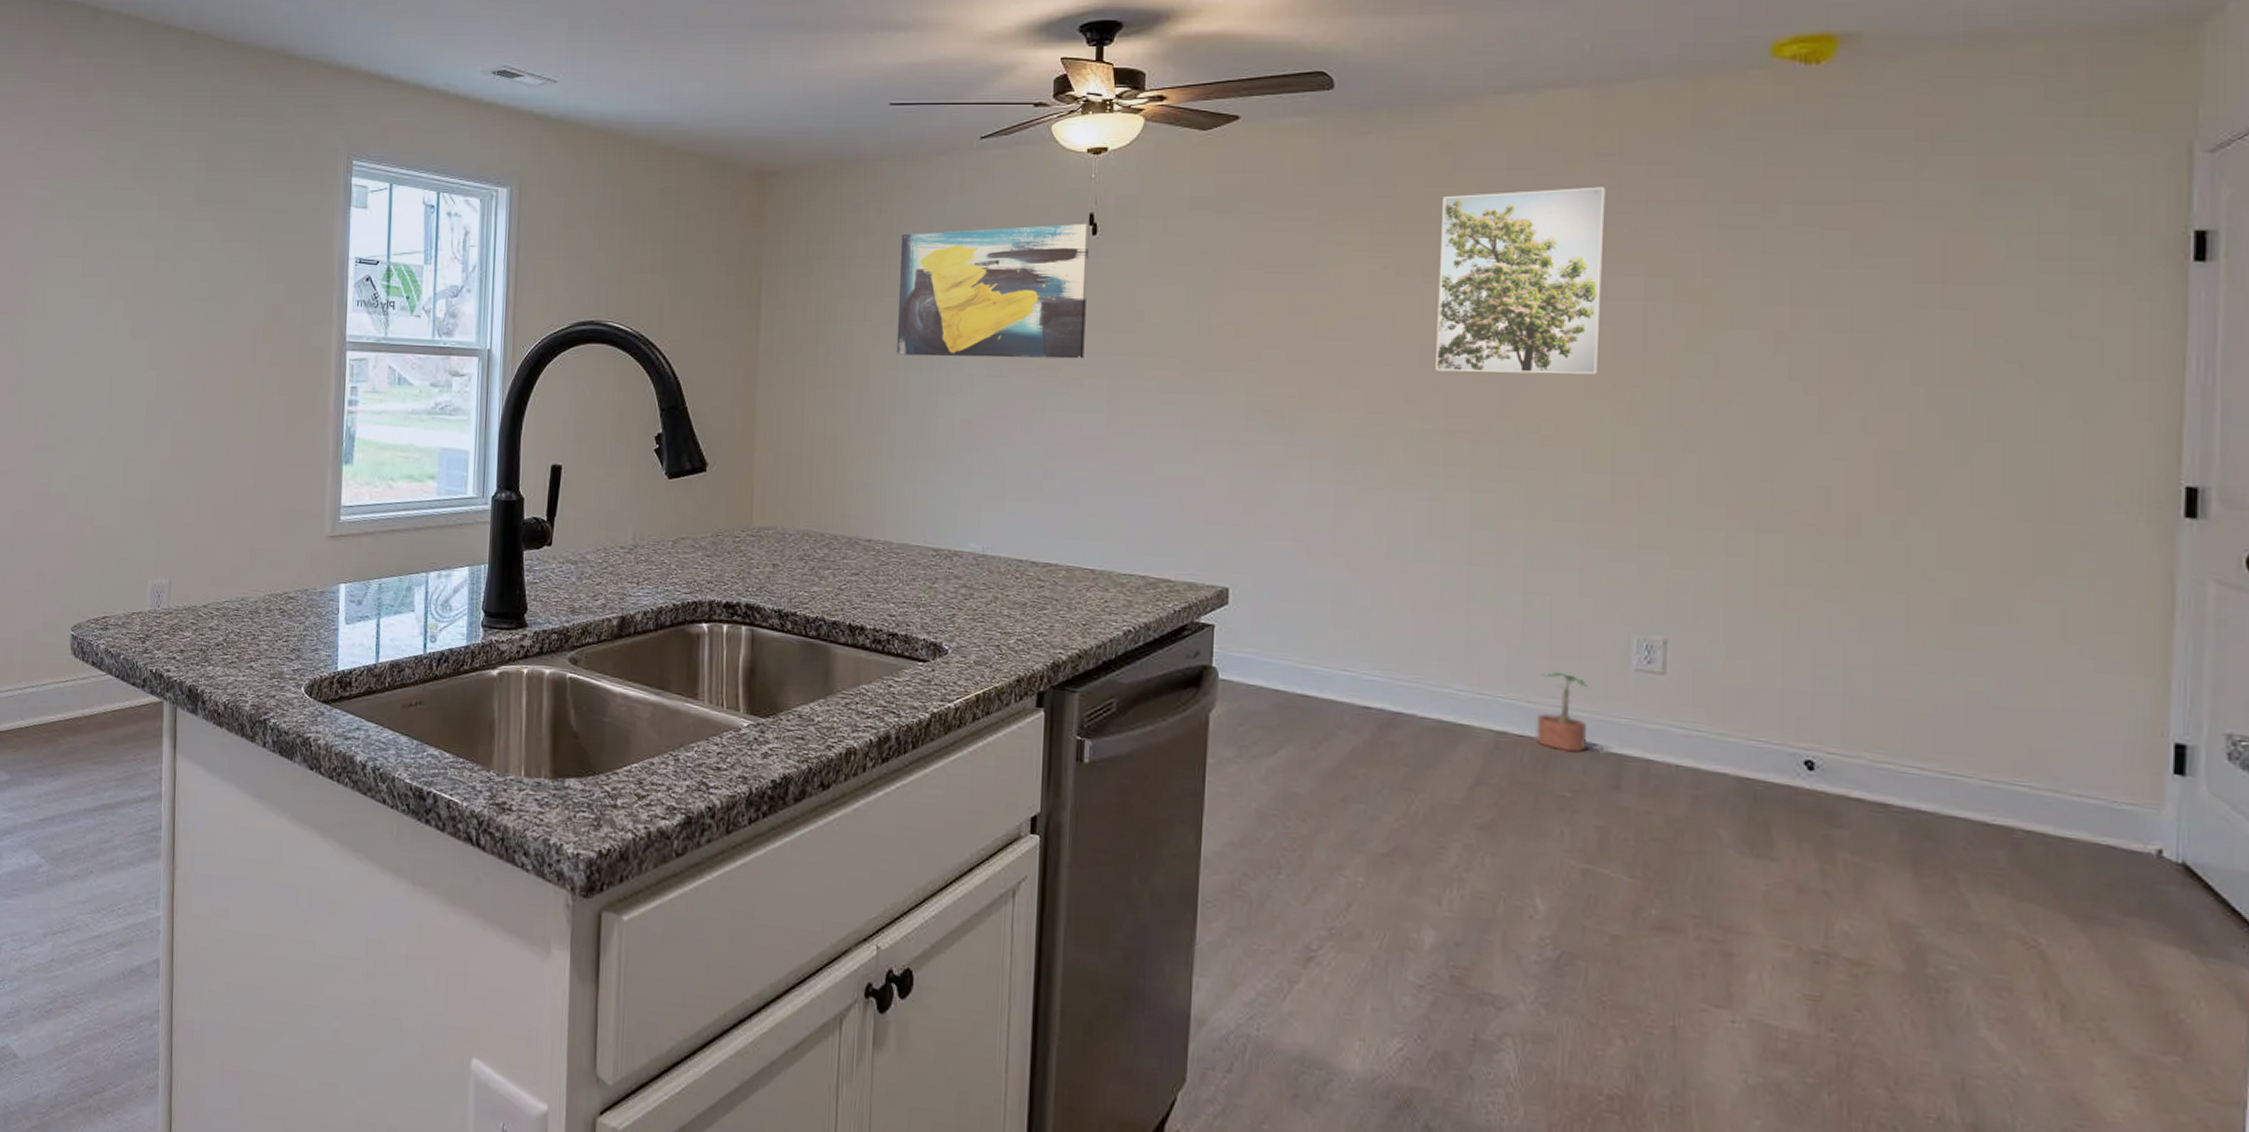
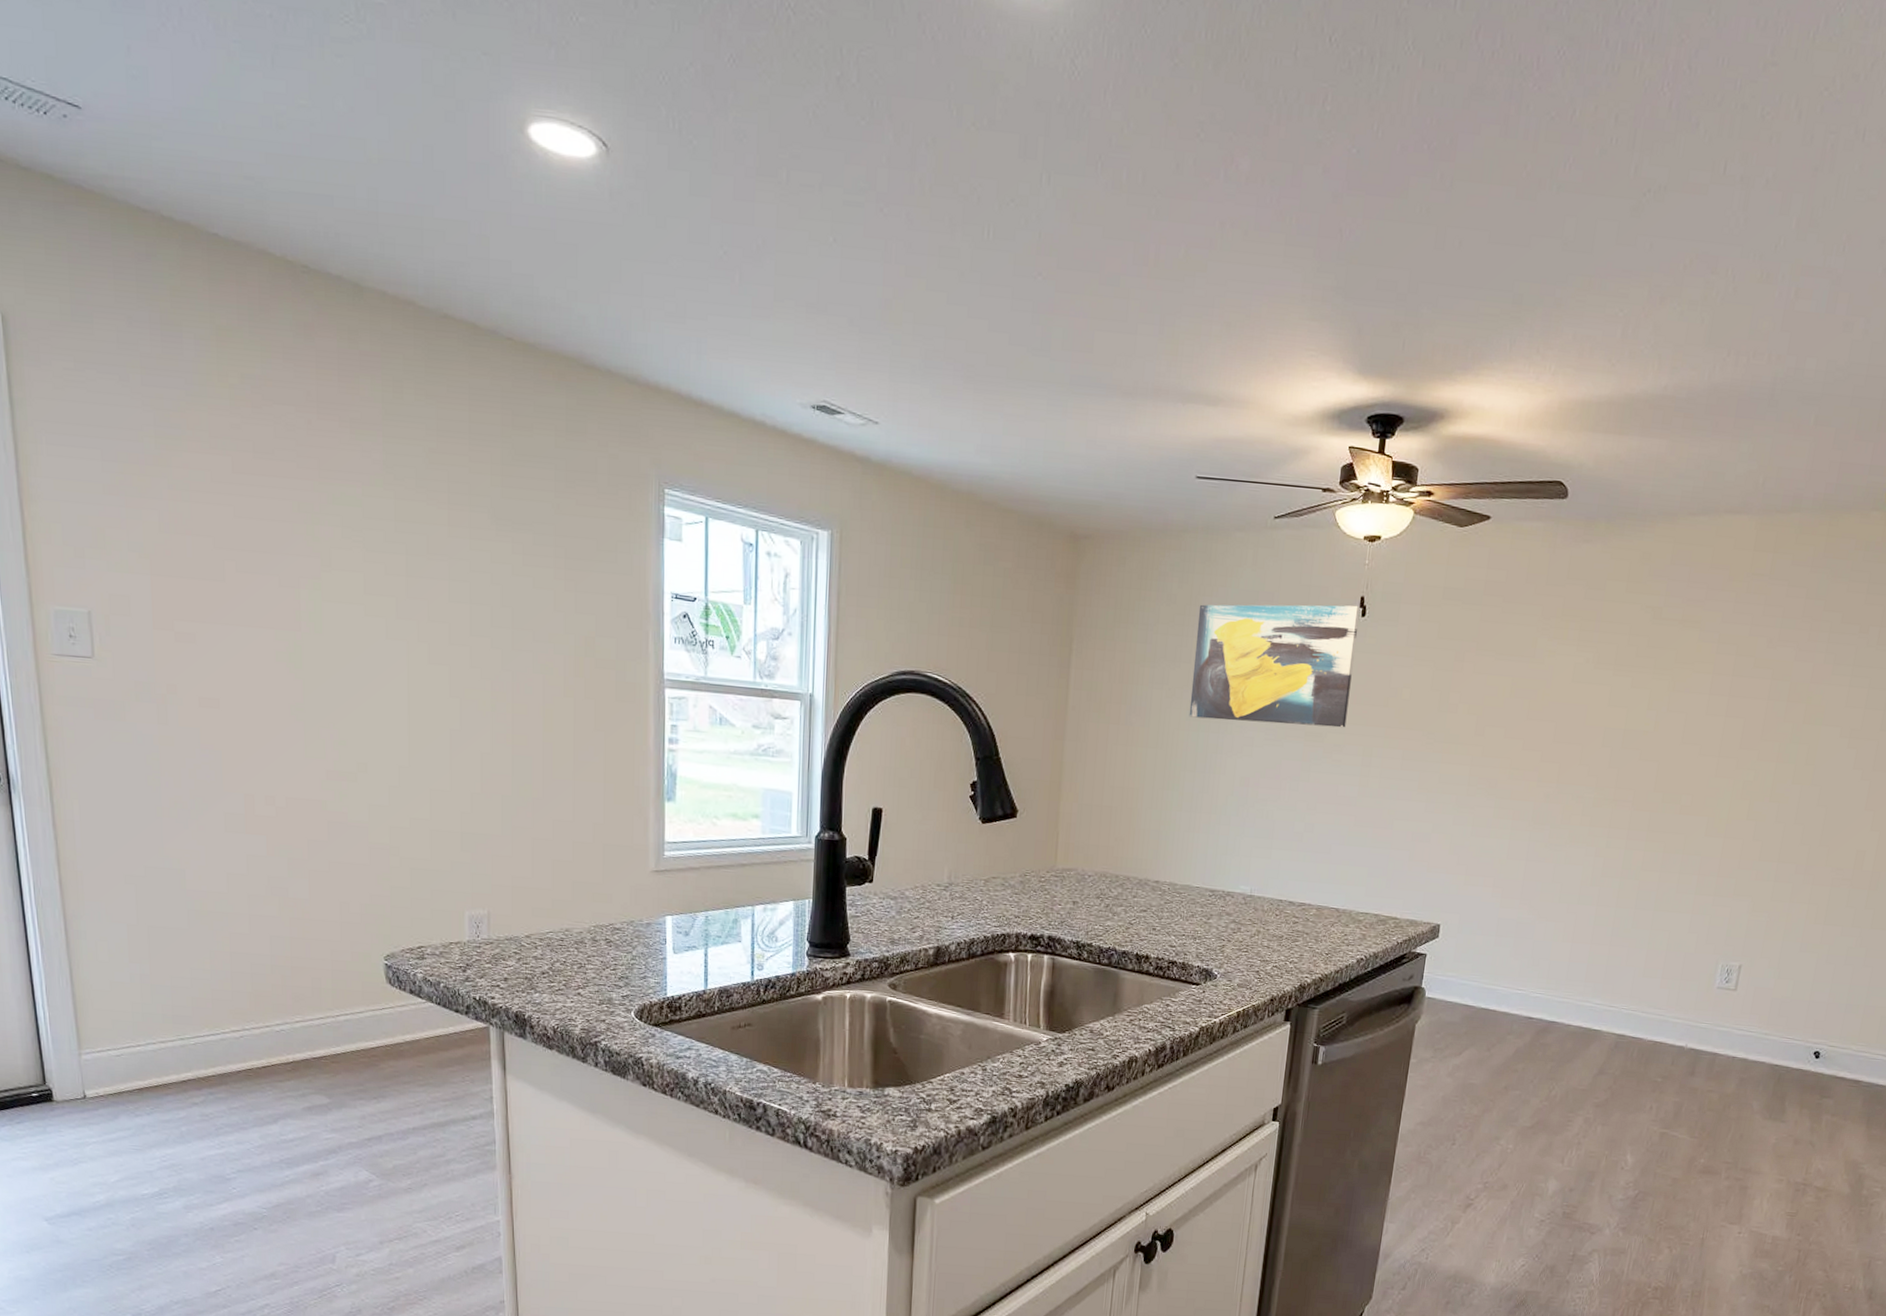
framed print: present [1436,186,1606,375] -> none [1613,601,1756,758]
potted plant: present [1536,671,1587,753] -> none [1644,989,1684,1049]

